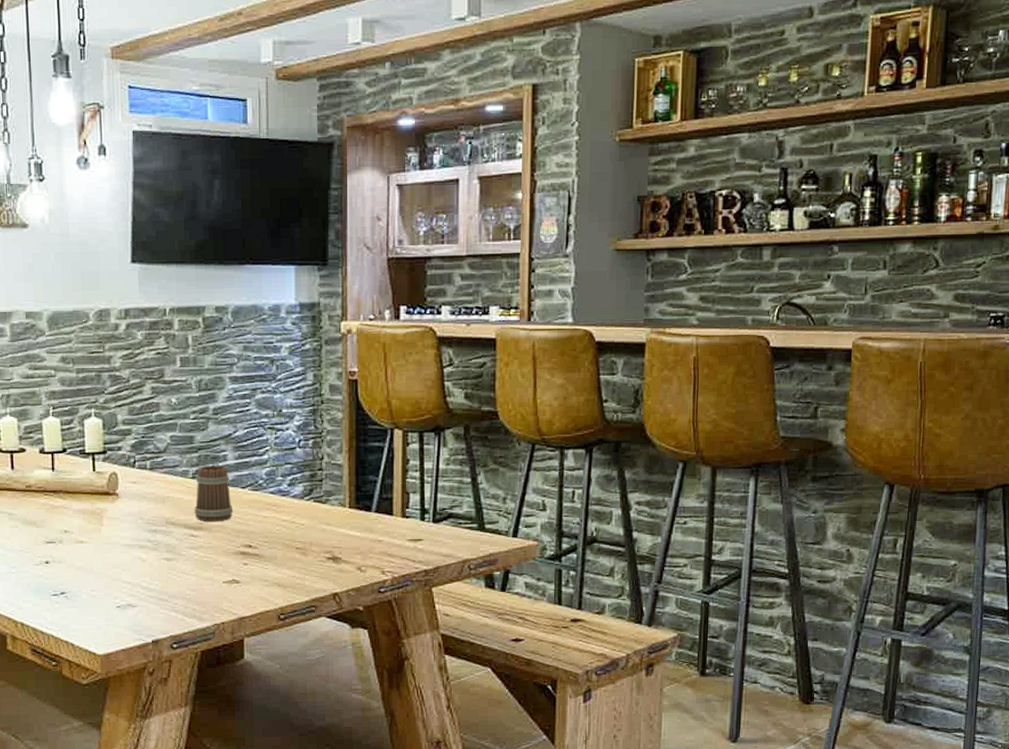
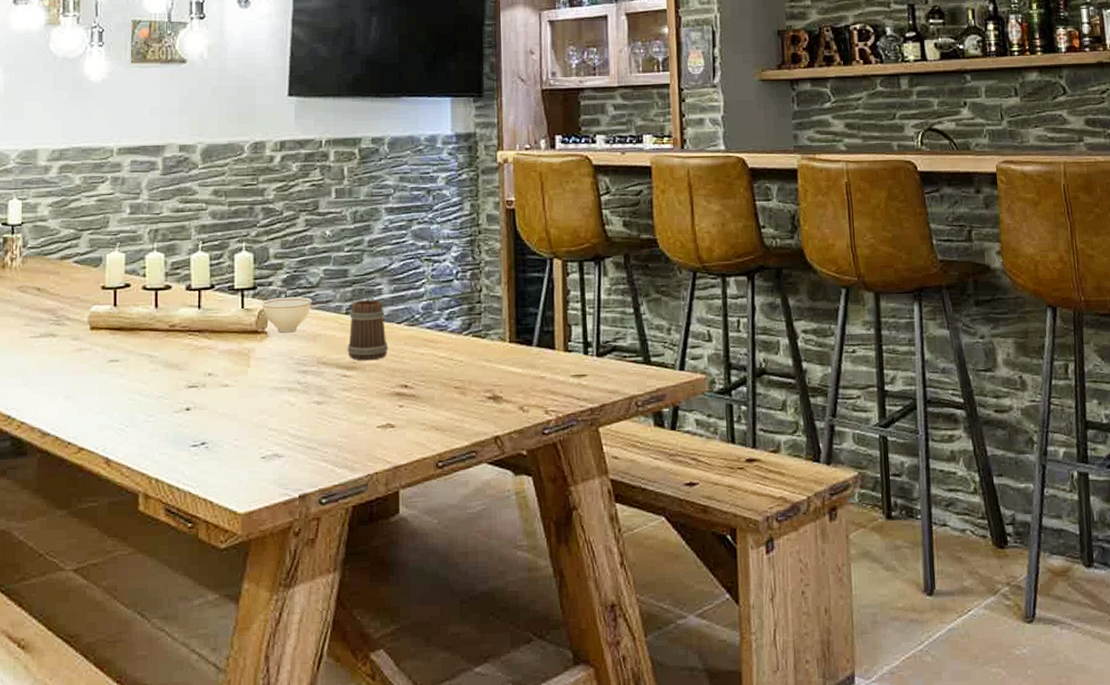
bowl: none [111,461,160,495] -> present [261,296,312,333]

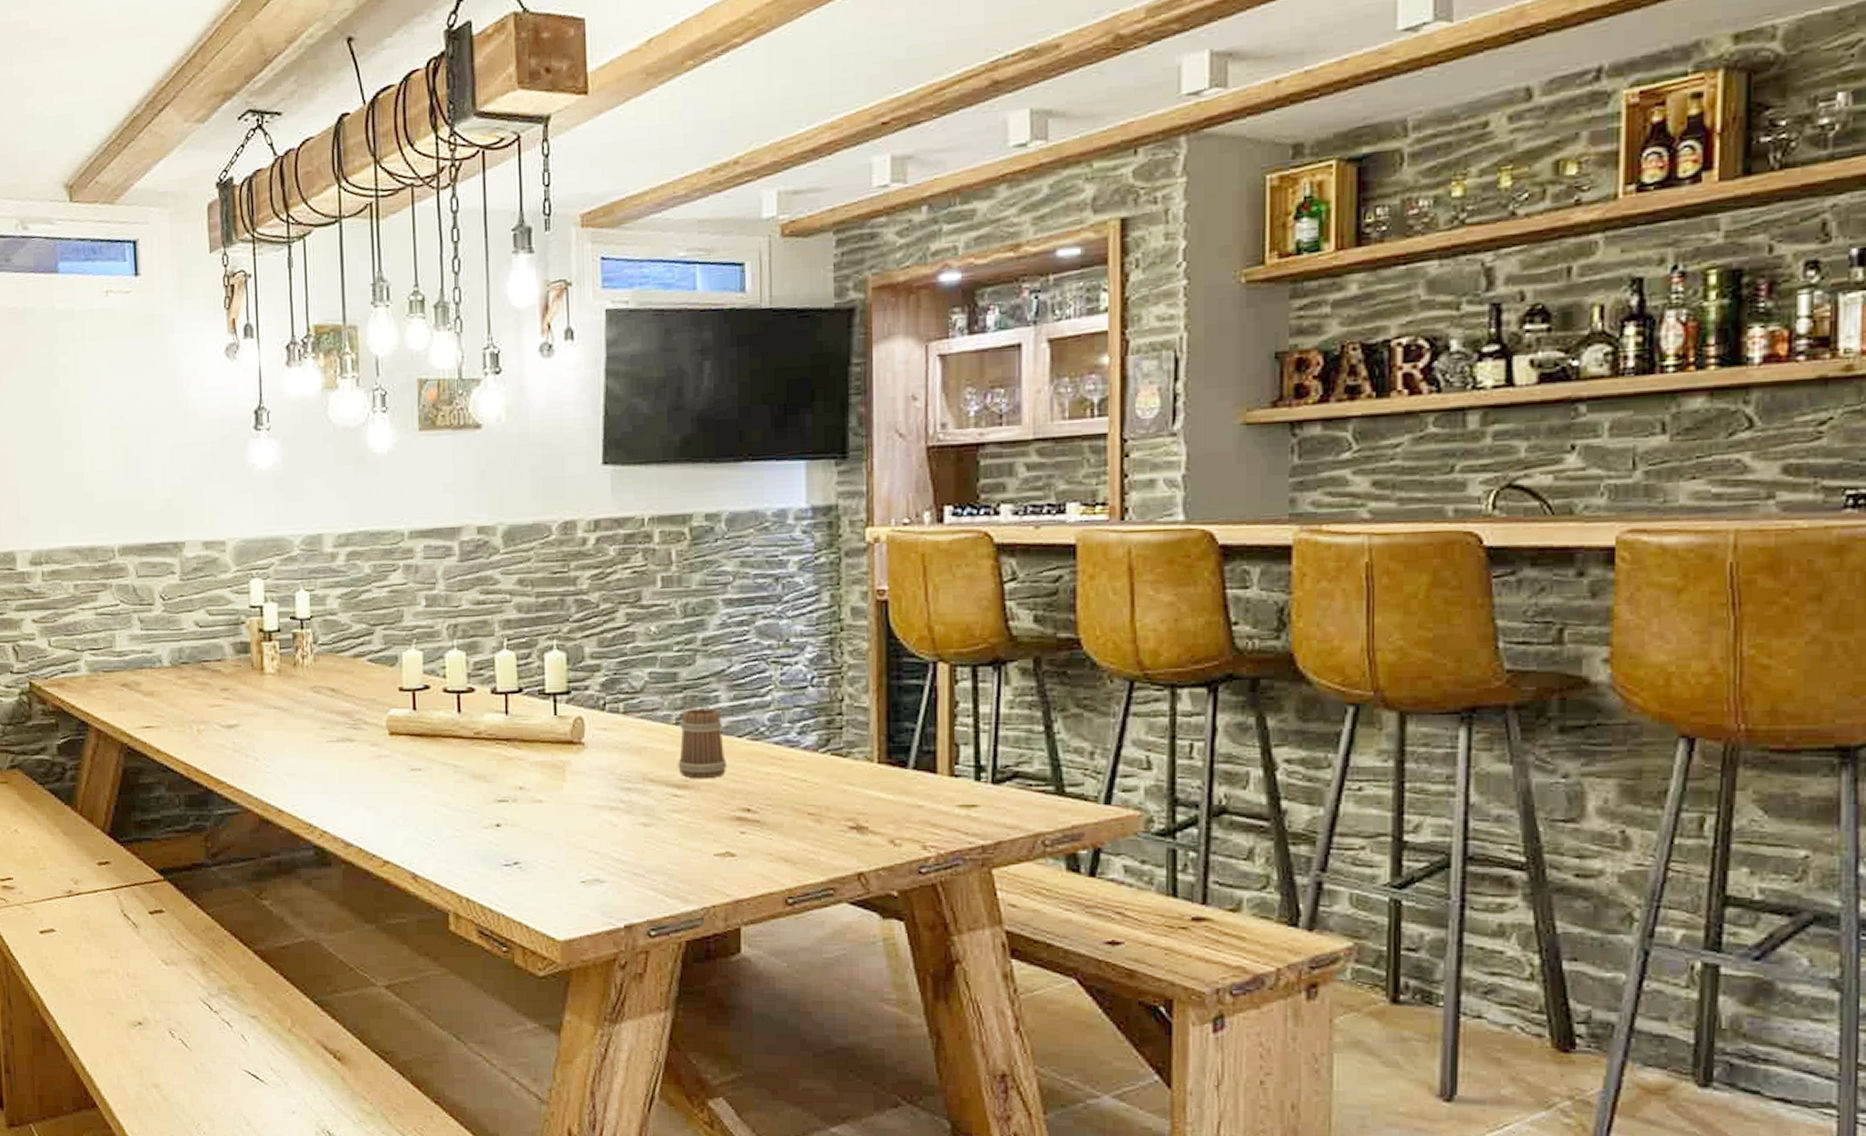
bowl: present [261,296,312,333] -> none [576,703,636,744]

